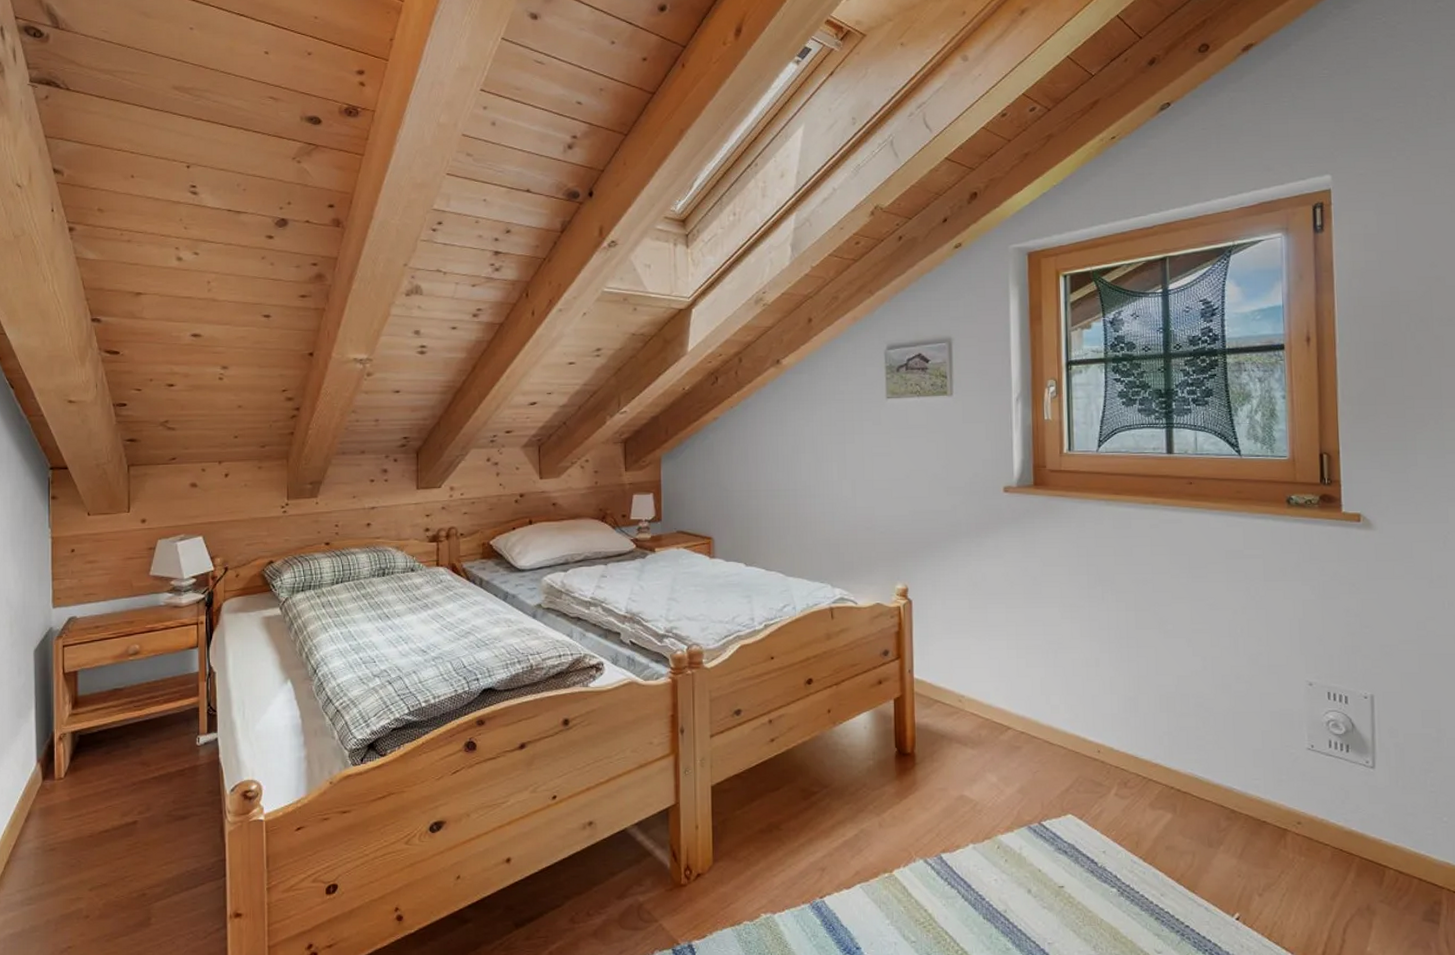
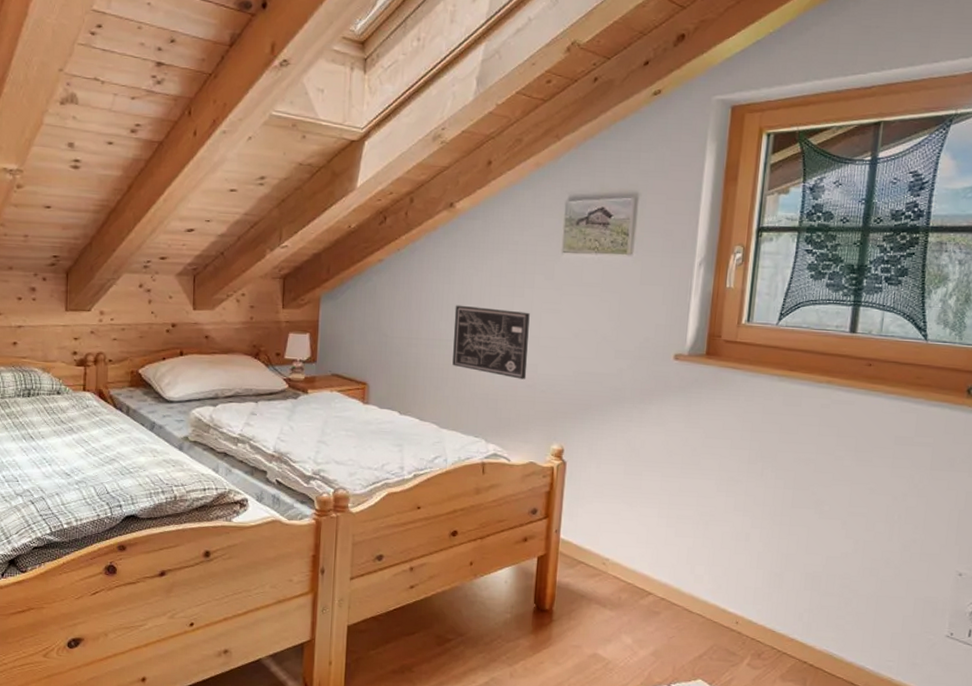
wall art: none [790,455,865,523] -> present [452,305,530,380]

